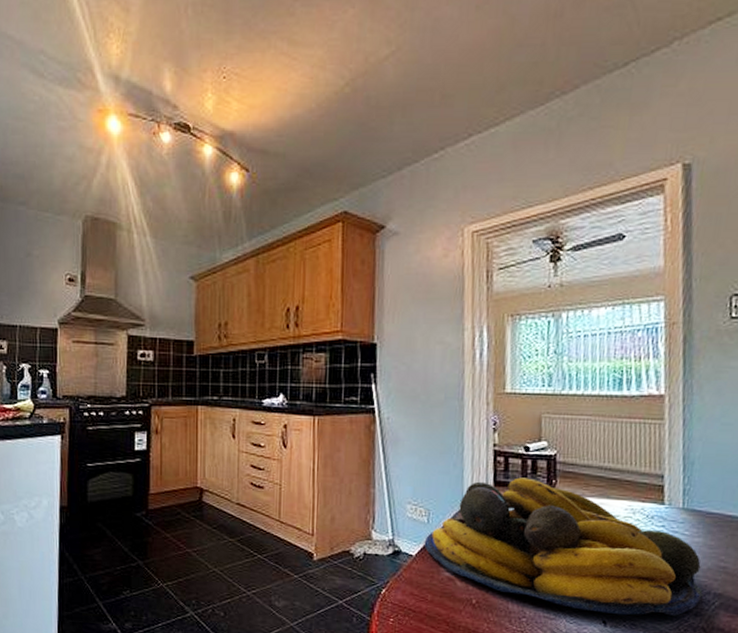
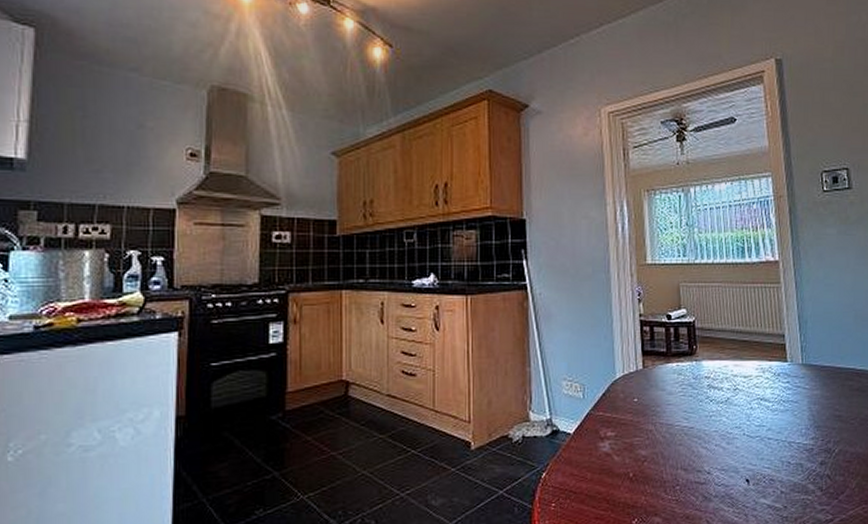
fruit bowl: present [424,477,704,616] -> none [581,345,826,472]

